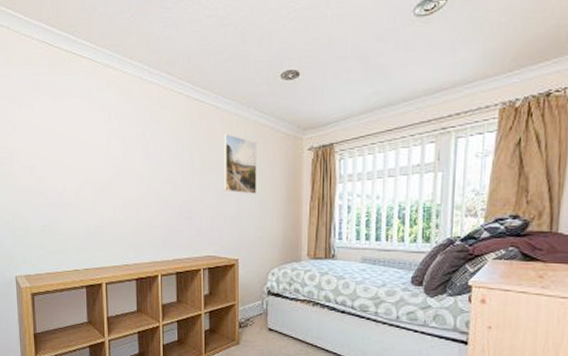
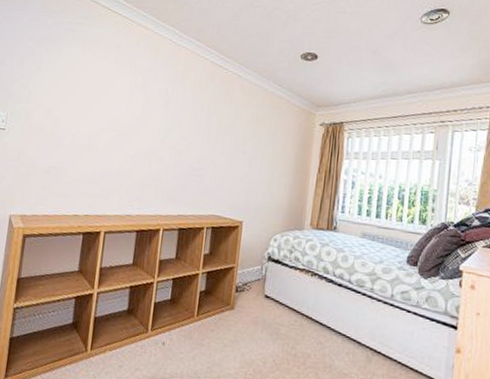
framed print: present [223,133,257,194] -> none [236,100,273,160]

